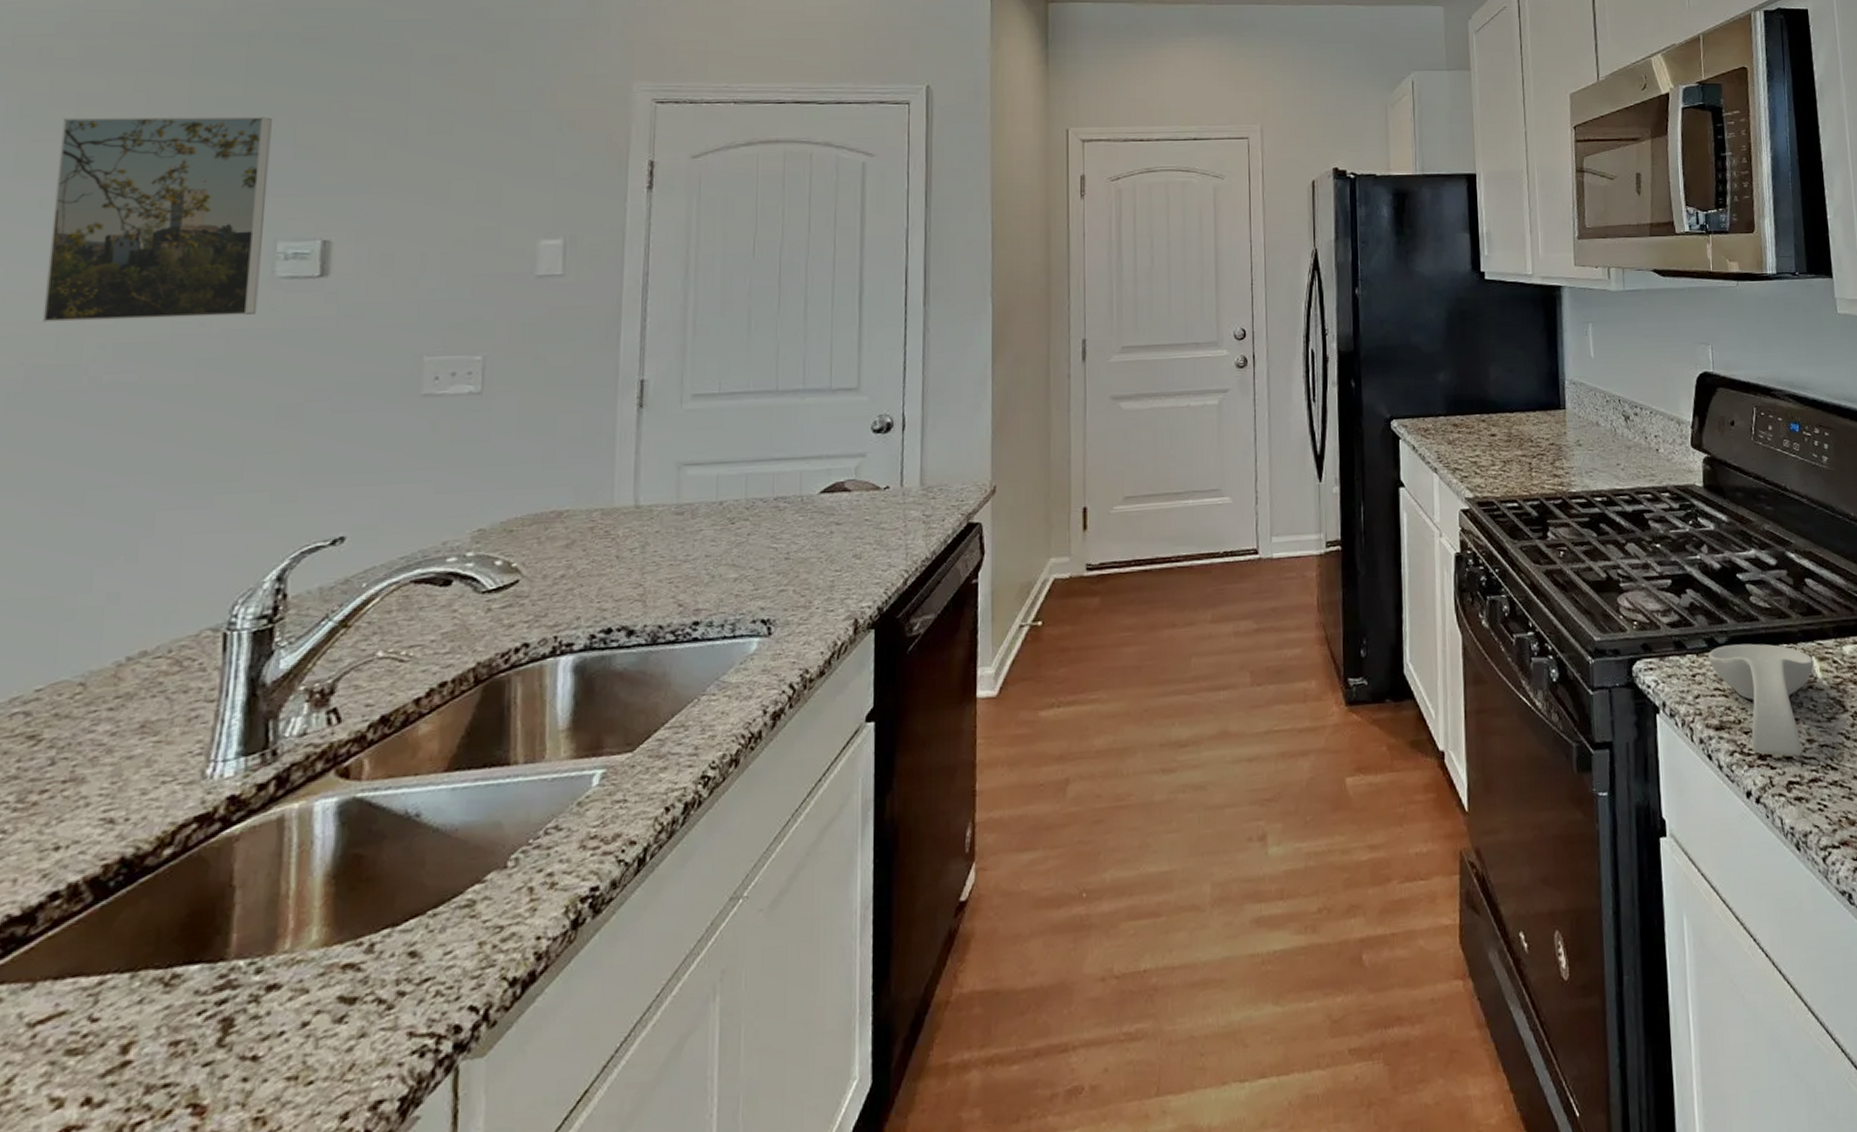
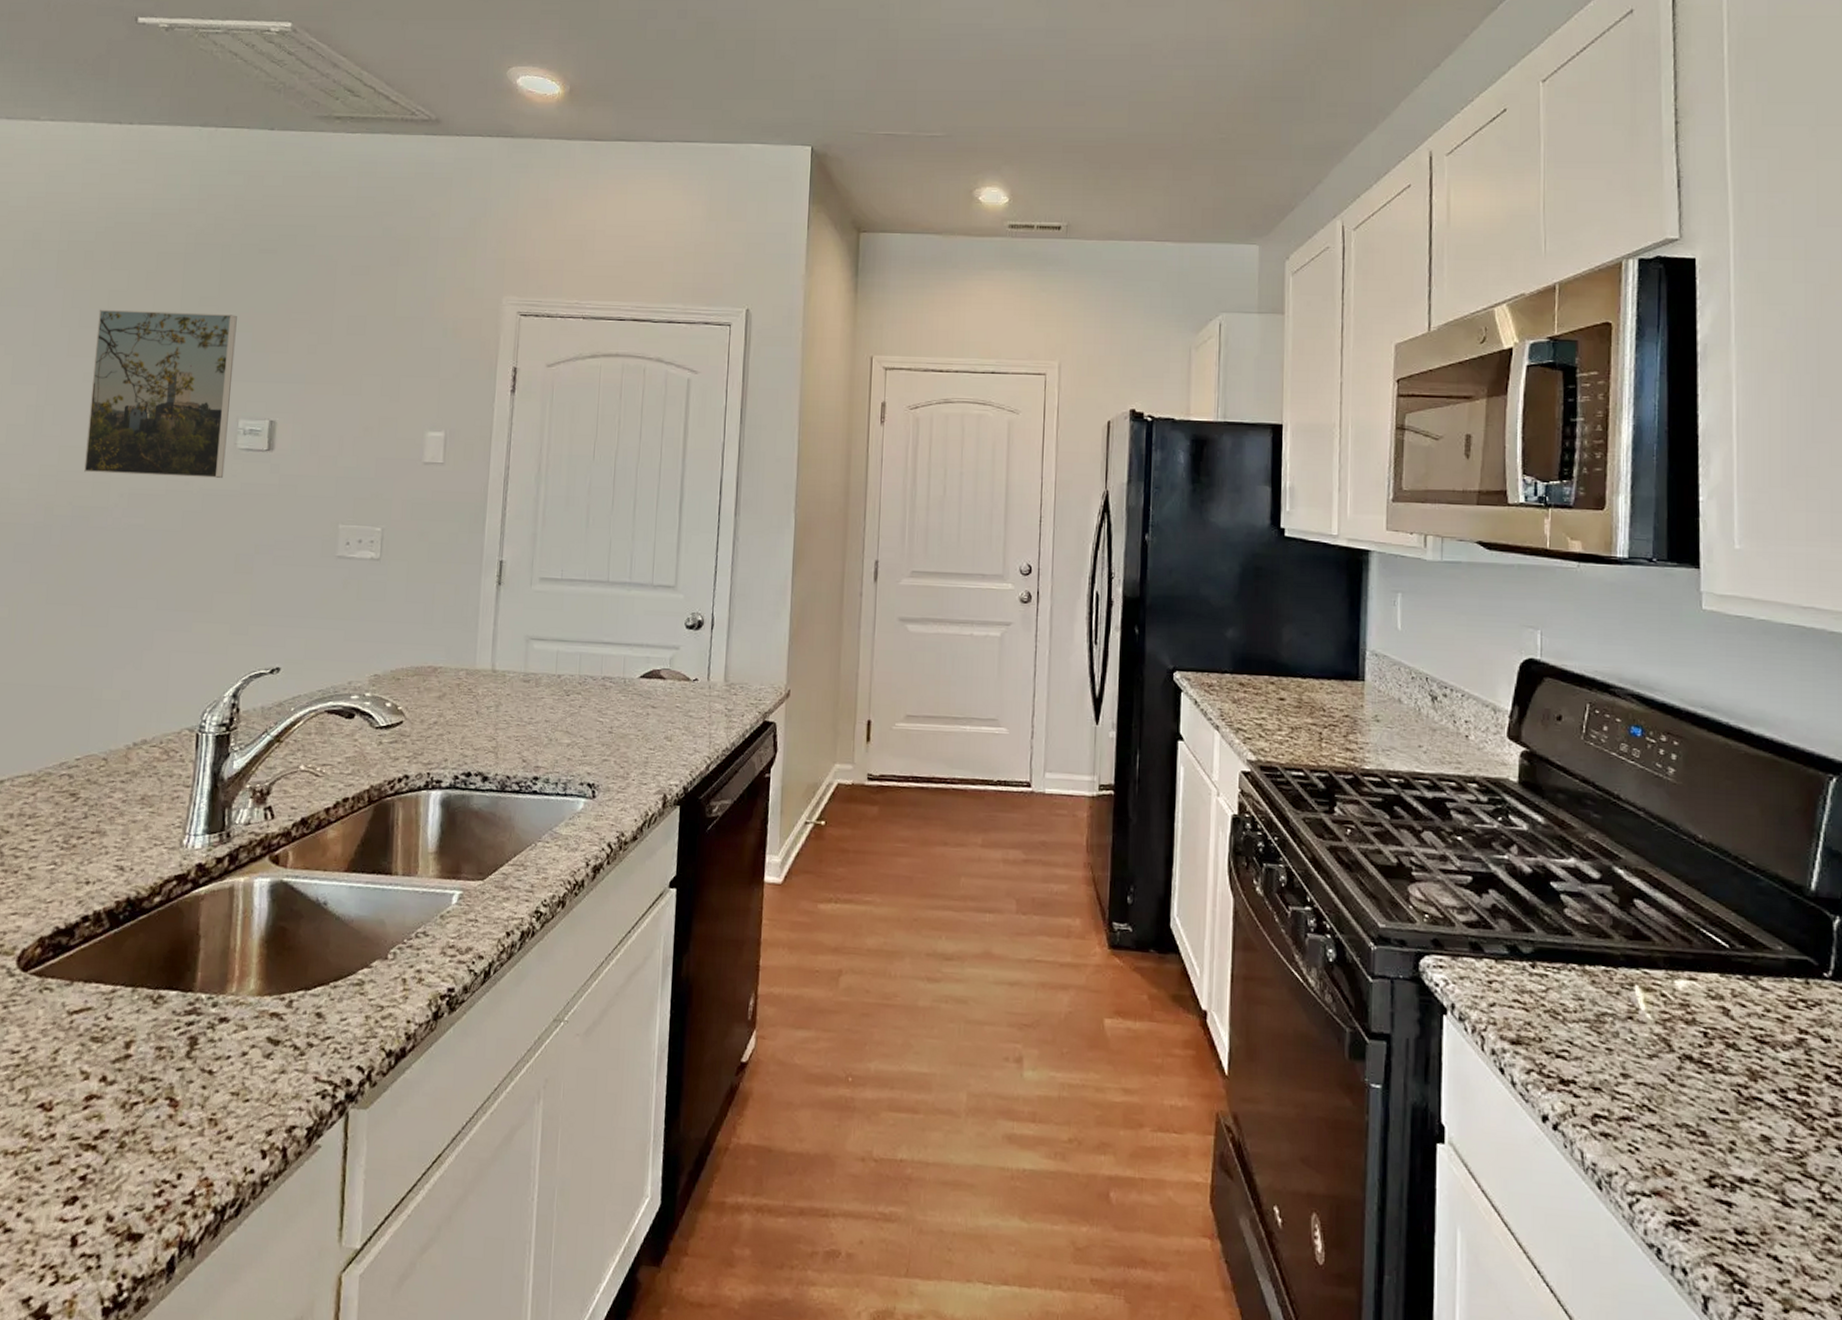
spoon rest: present [1708,643,1814,757] -> none [1509,956,1637,1089]

